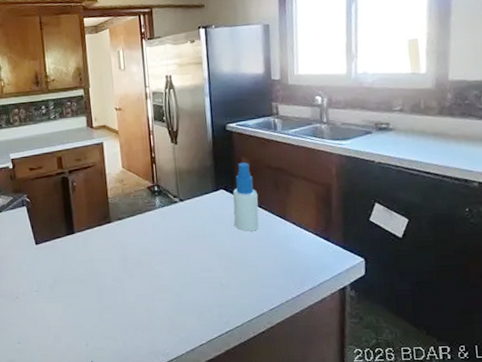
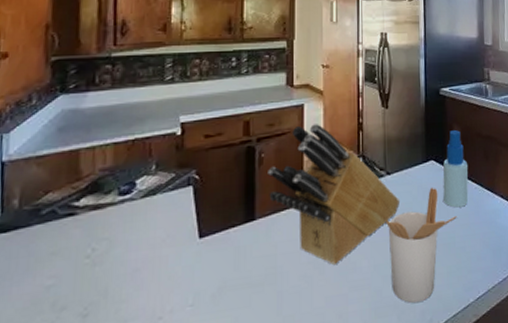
knife block: none [80,157,194,271] -> present [268,123,401,265]
utensil holder: none [181,213,249,308] -> present [385,187,457,304]

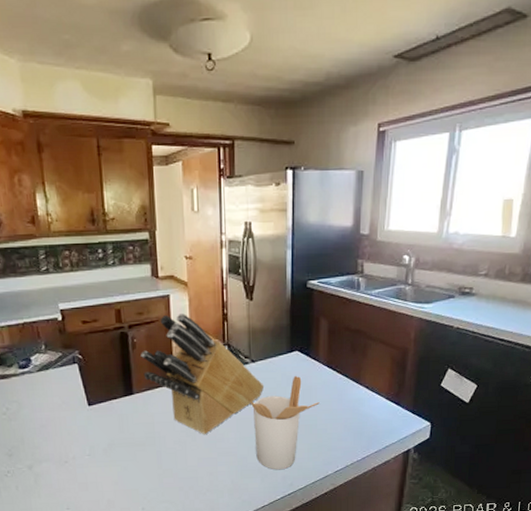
spray bottle: present [442,130,469,208] -> none [307,323,334,395]

